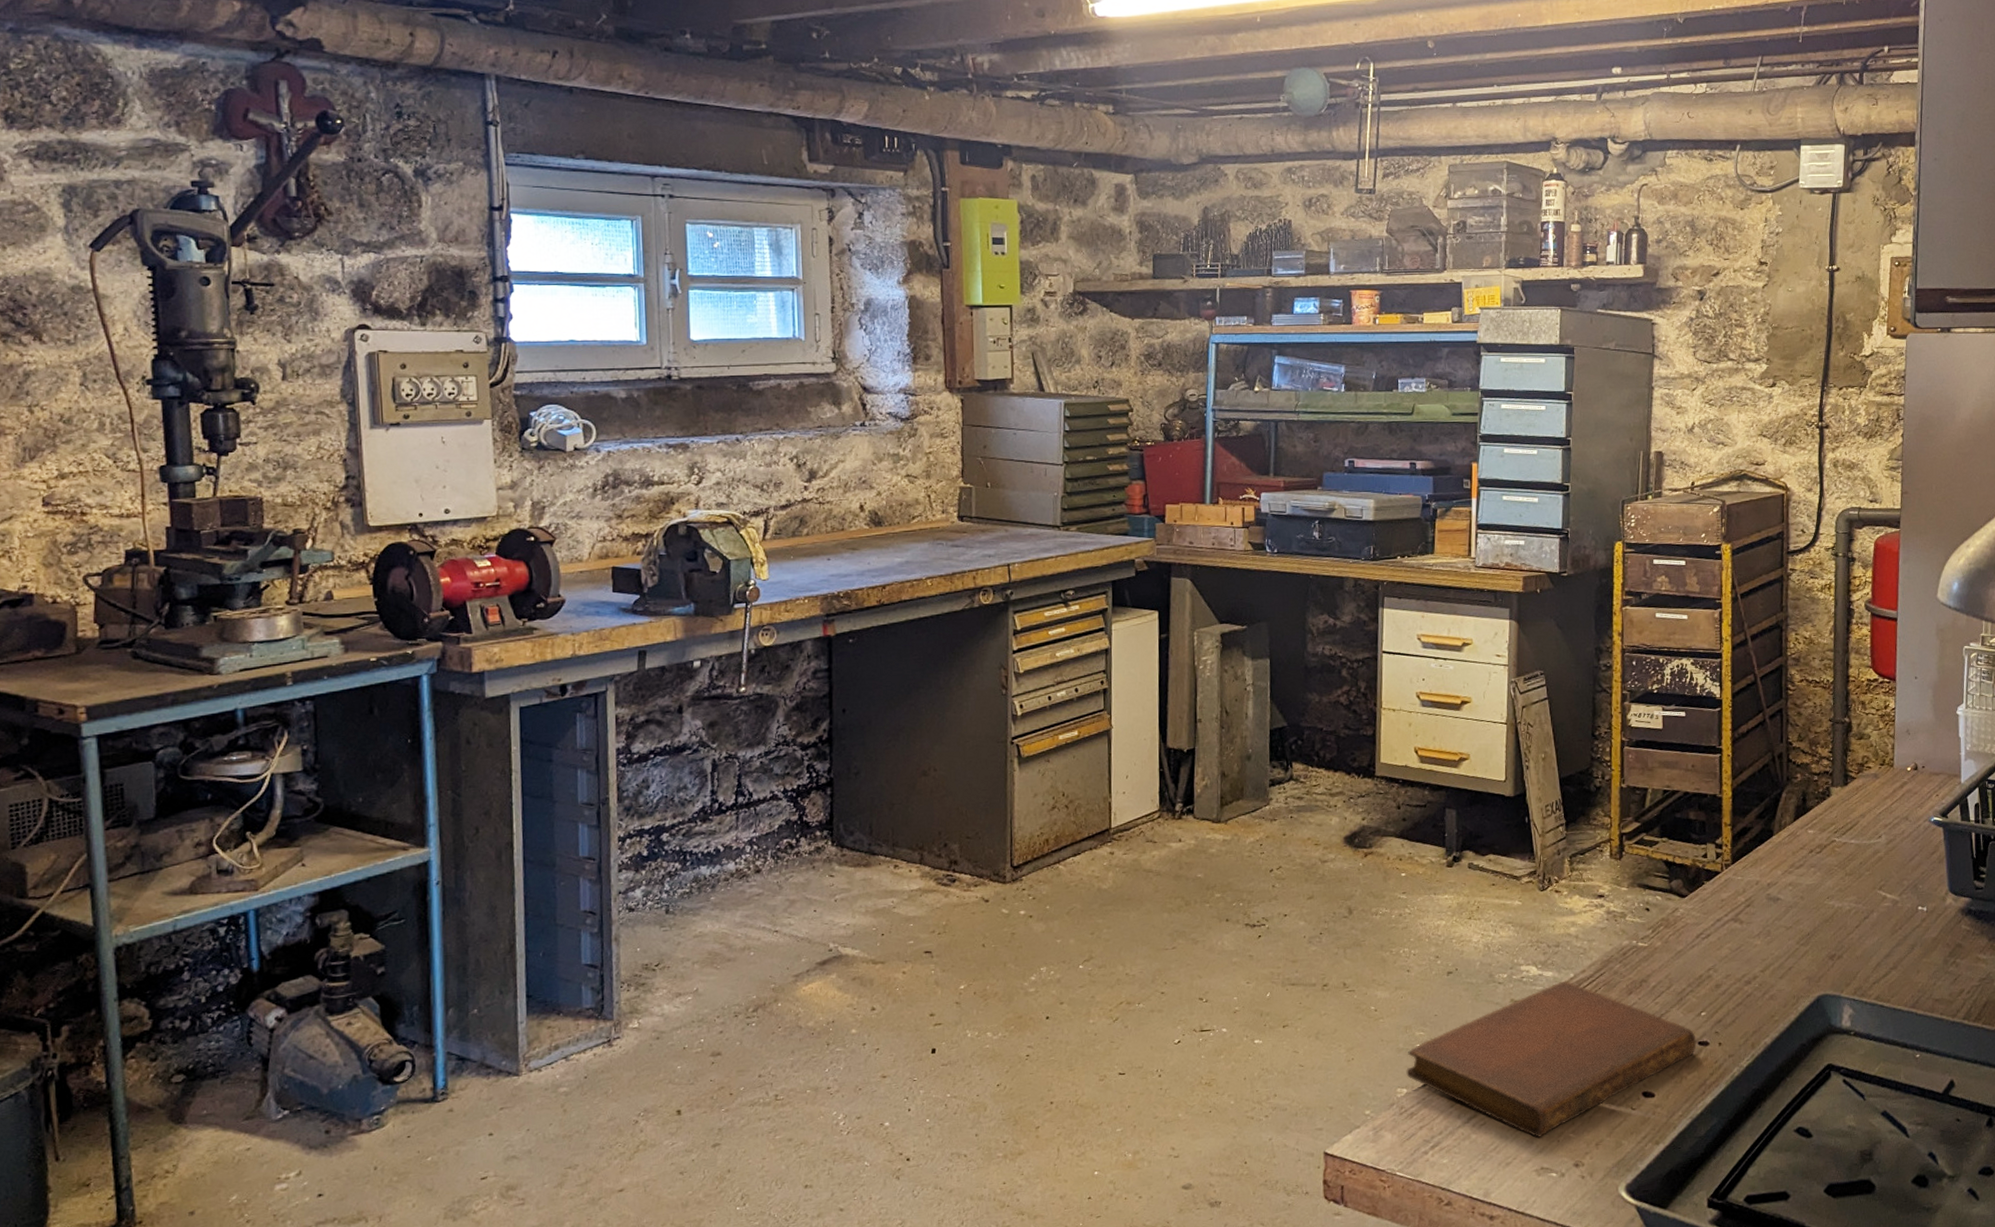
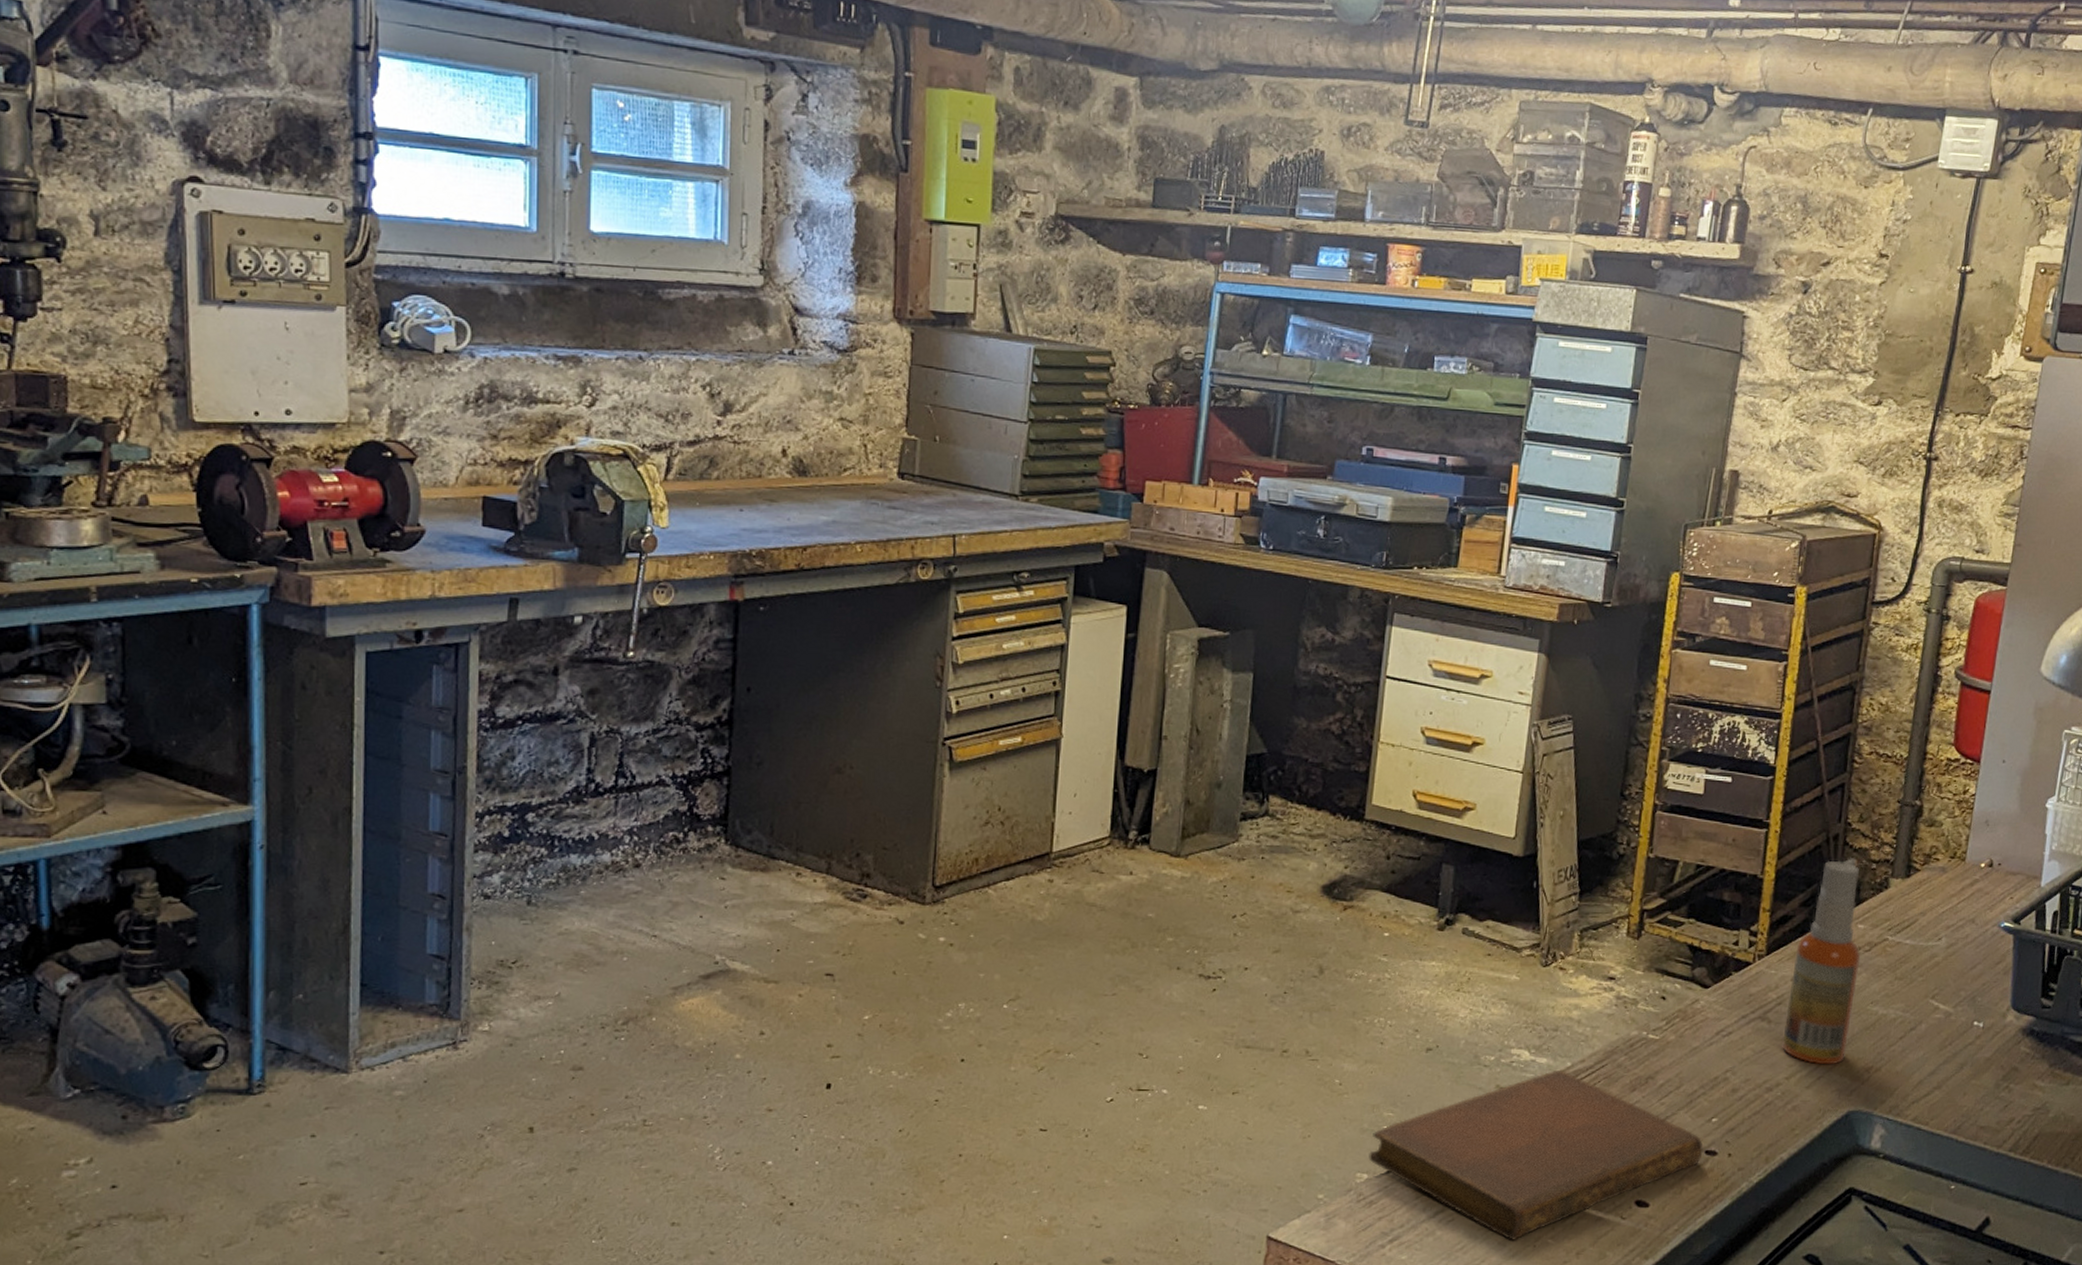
spray bottle: none [1754,772,1814,957] -> present [1782,858,1861,1065]

